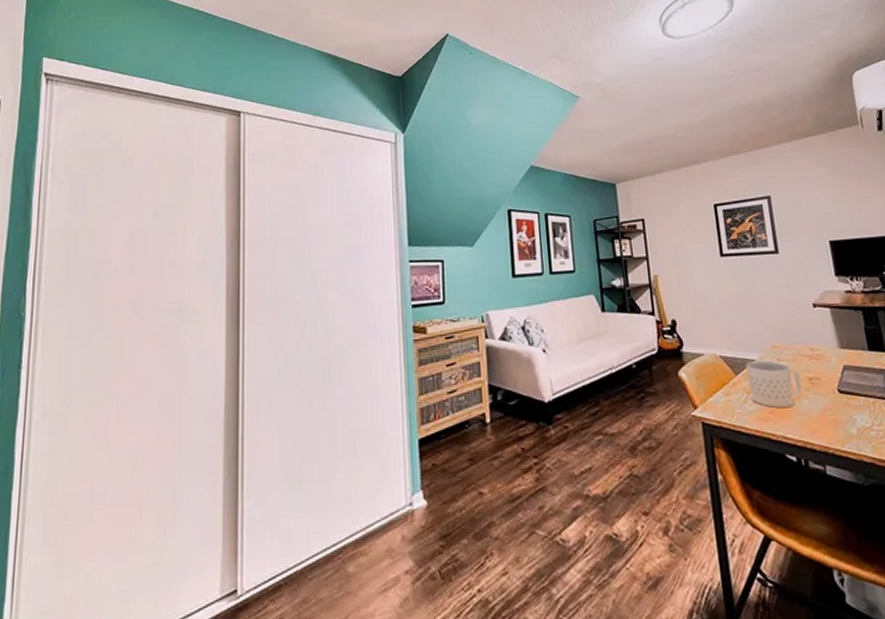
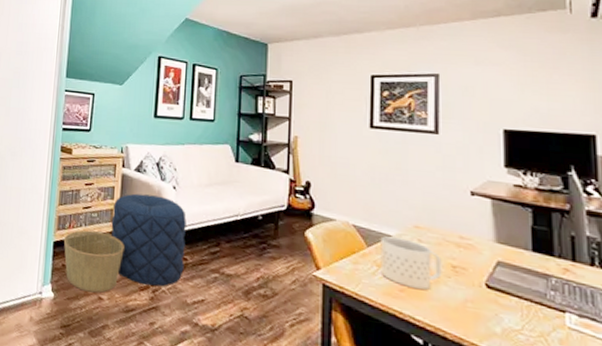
basket: none [429,416,500,490] -> present [63,230,124,293]
pouf: none [481,363,567,466] -> present [110,193,186,287]

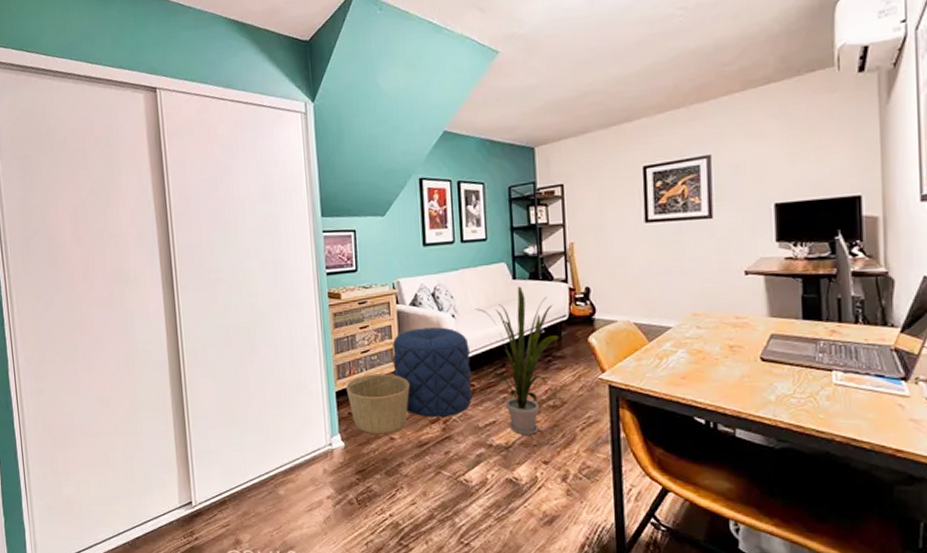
house plant: none [196,169,277,322] -> present [475,286,560,435]
mug: present [380,236,442,291] -> none [661,328,720,374]

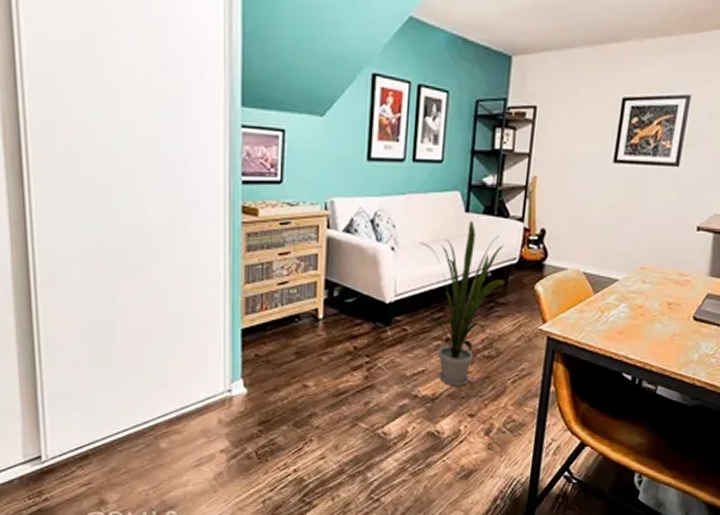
basket: present [345,373,410,435] -> none [254,310,333,381]
pouf: present [392,327,473,417] -> none [314,260,407,363]

